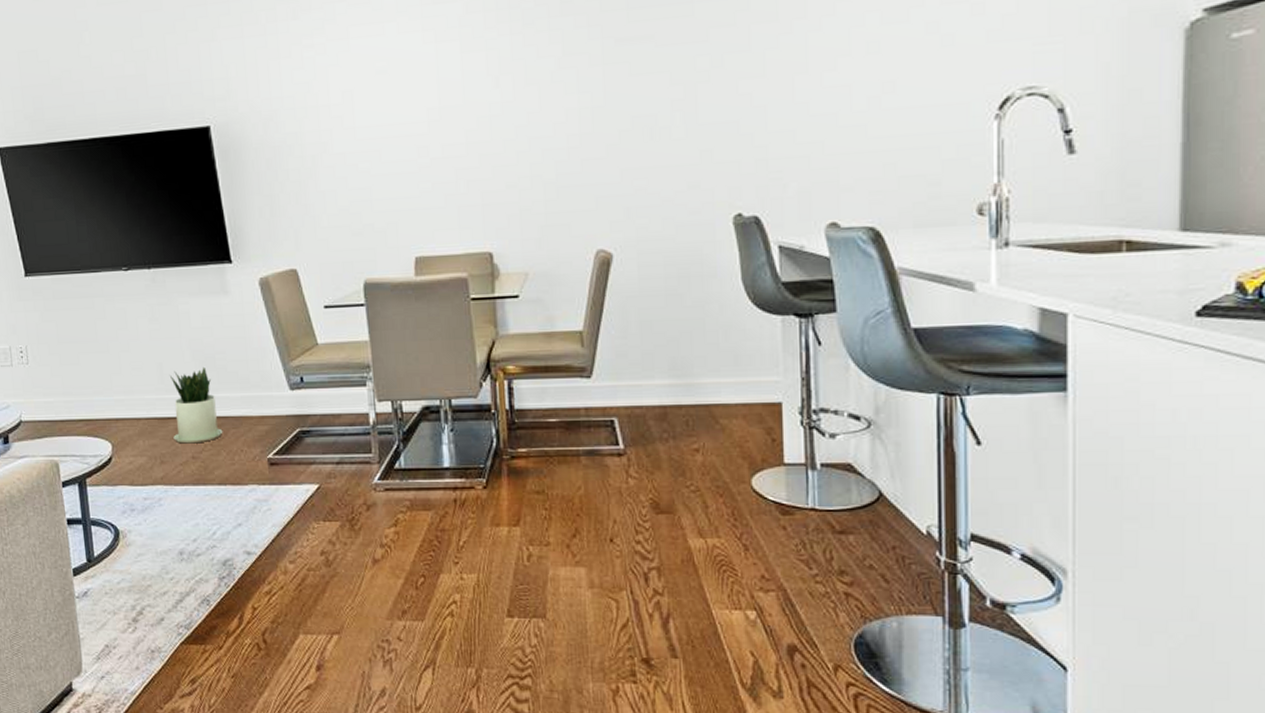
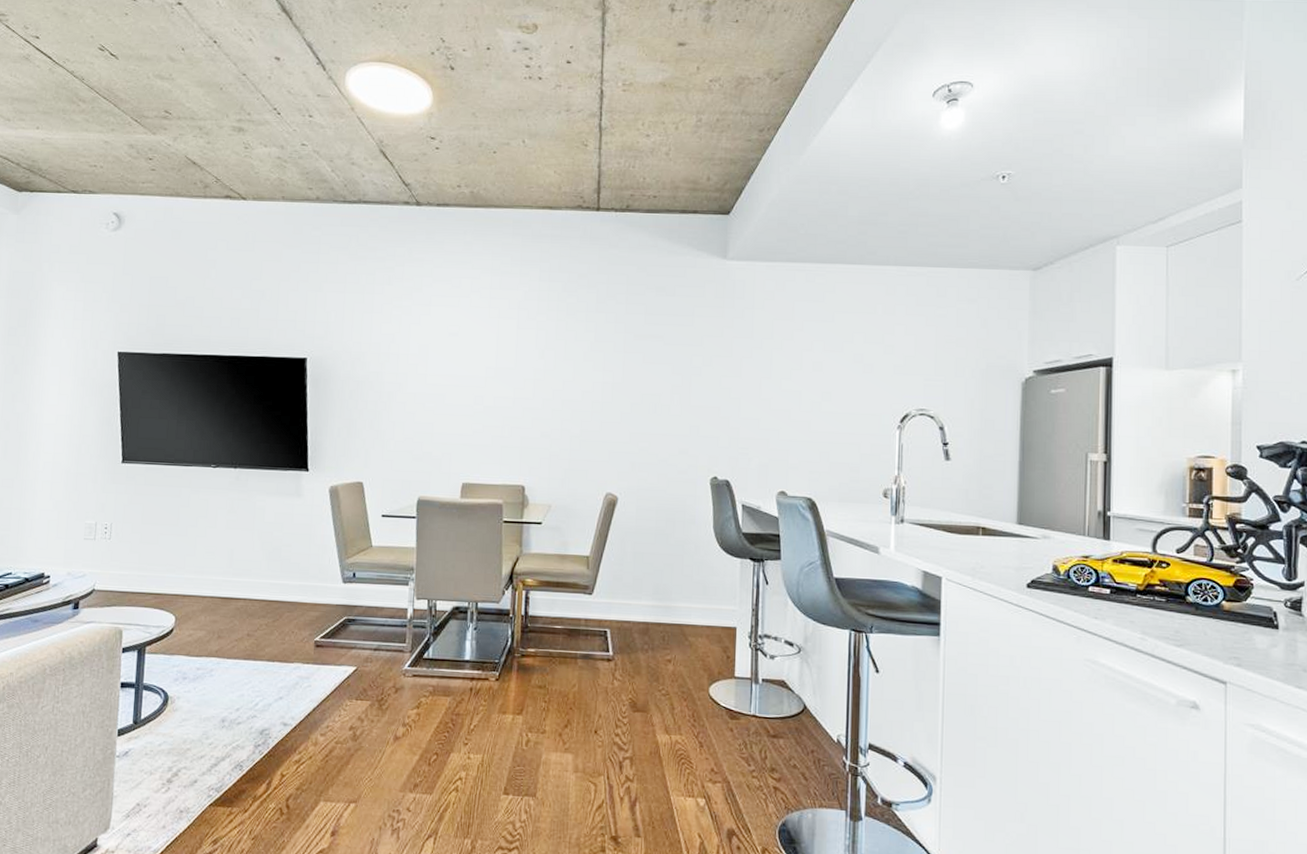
planter: present [170,366,223,444] -> none [233,556,279,623]

